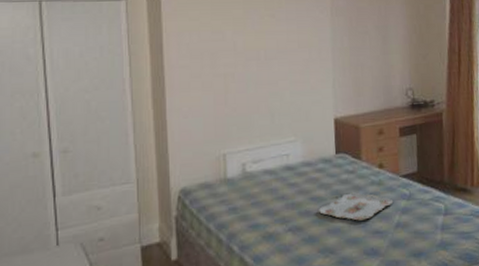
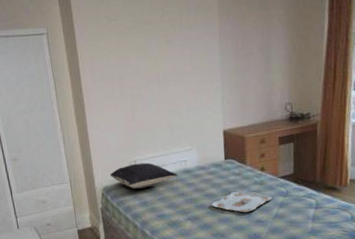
pillow: none [190,156,277,191] -> present [109,162,178,189]

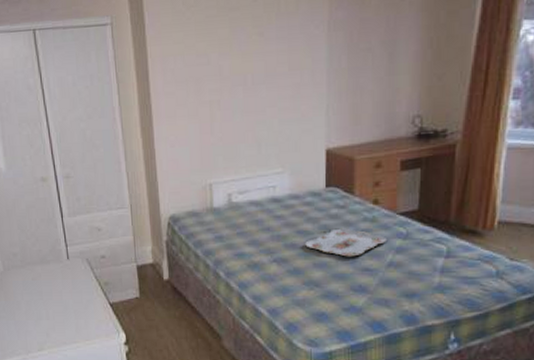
pillow: present [109,162,178,189] -> none [178,187,263,220]

